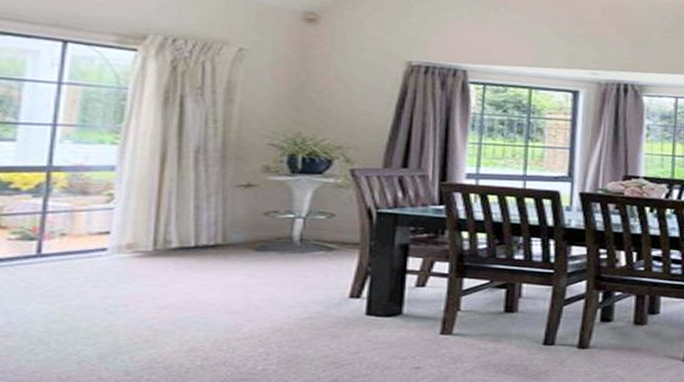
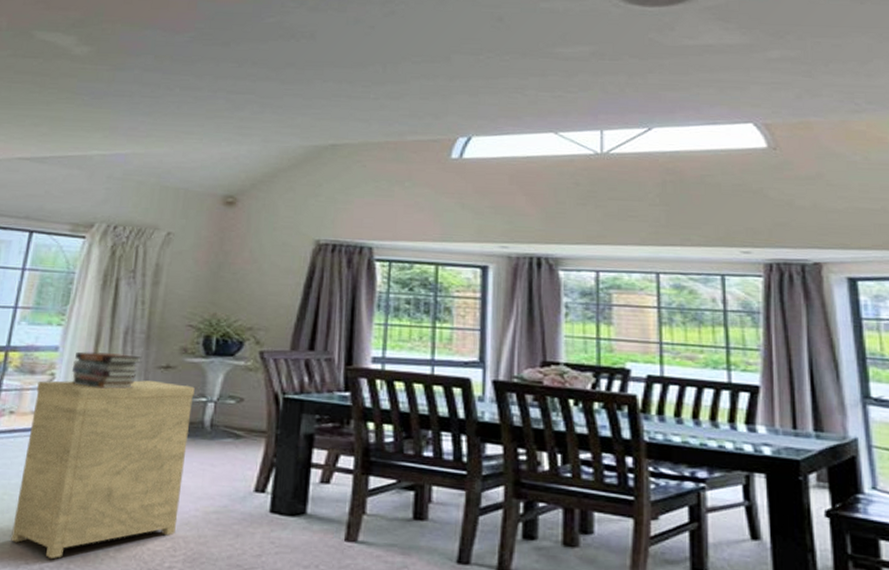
side table: none [78,199,281,372] -> present [11,380,195,559]
book stack: none [134,170,219,208] -> present [71,351,143,389]

